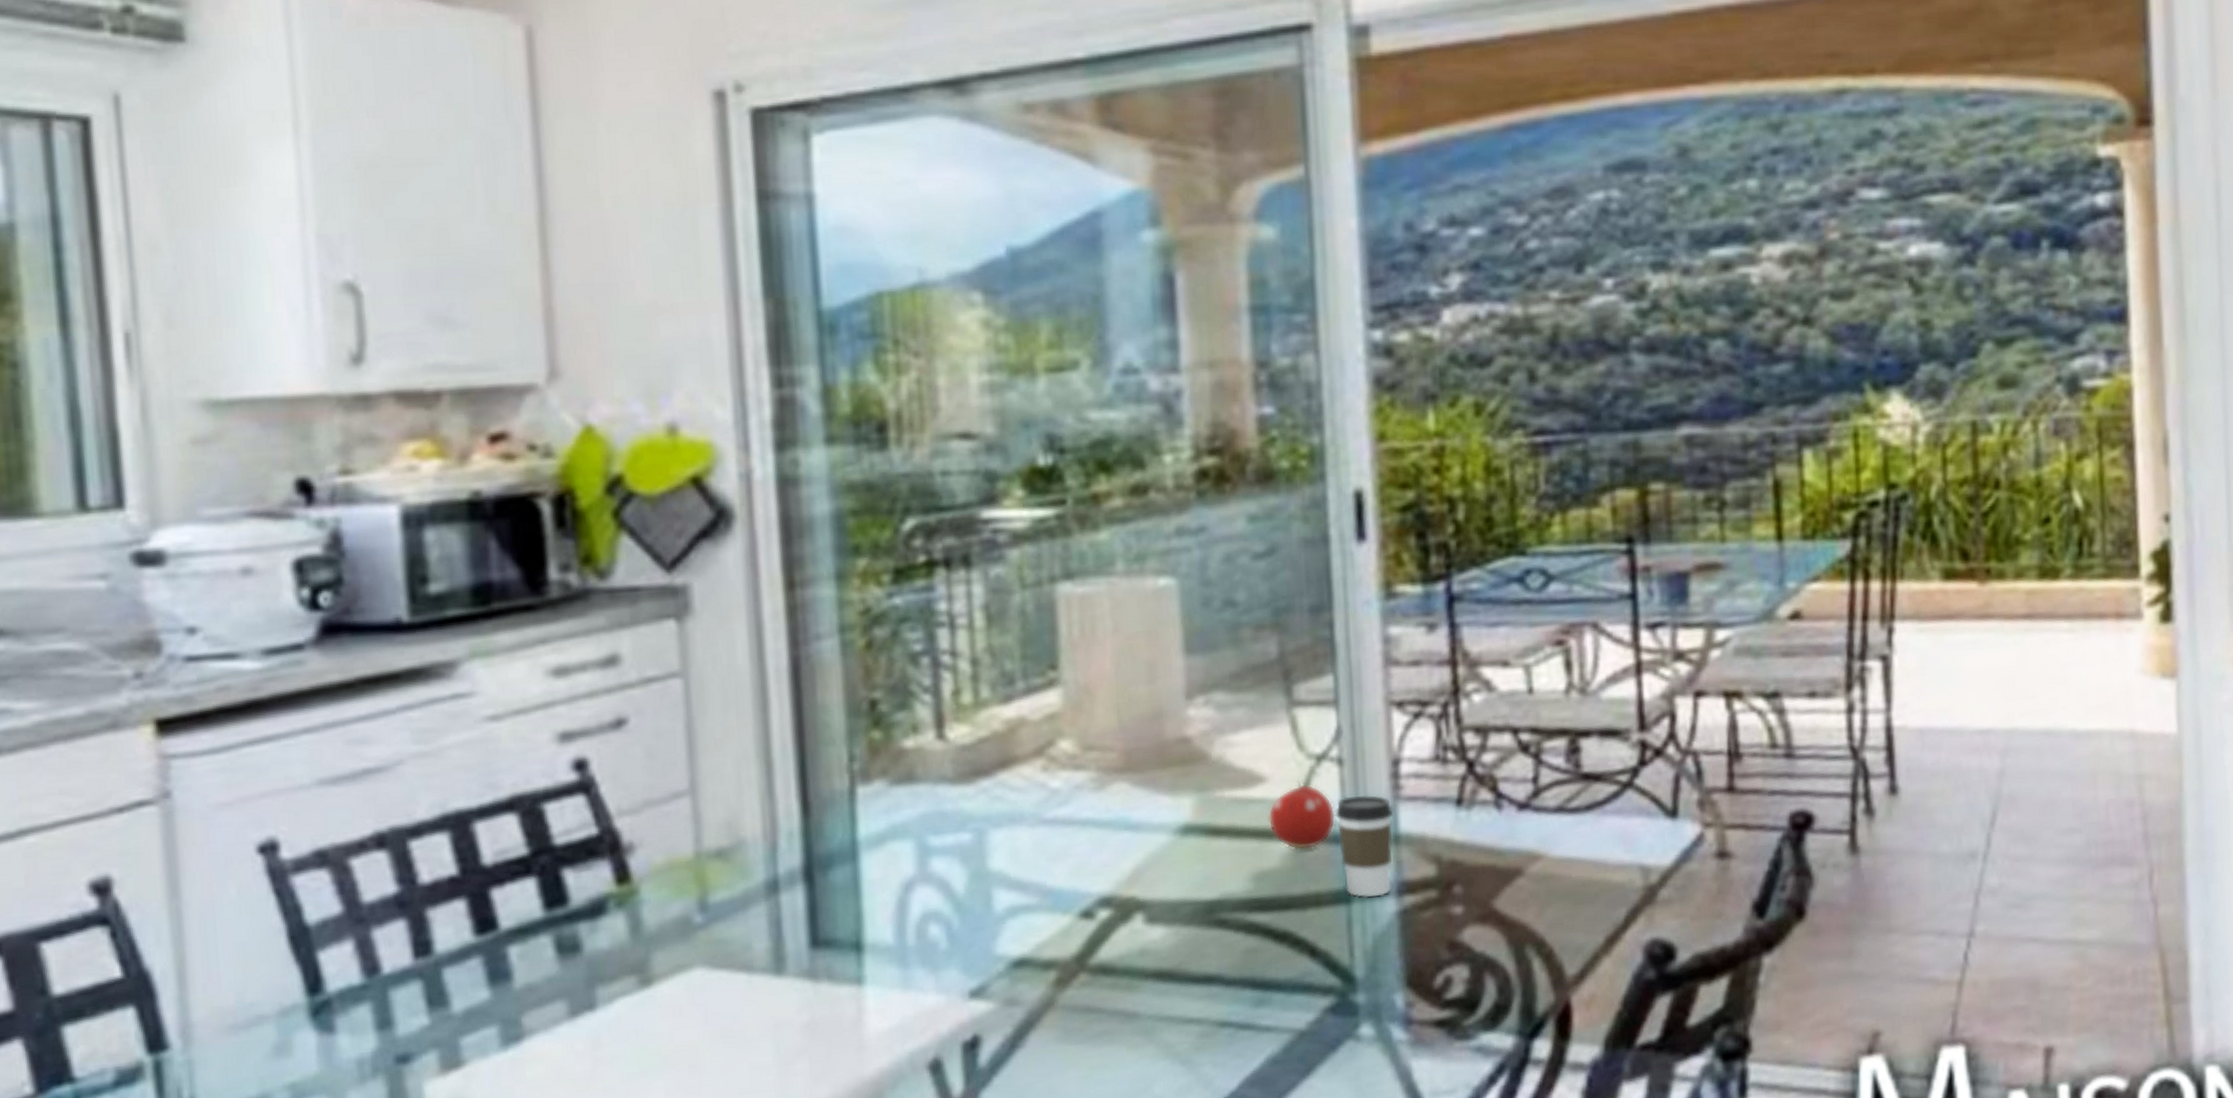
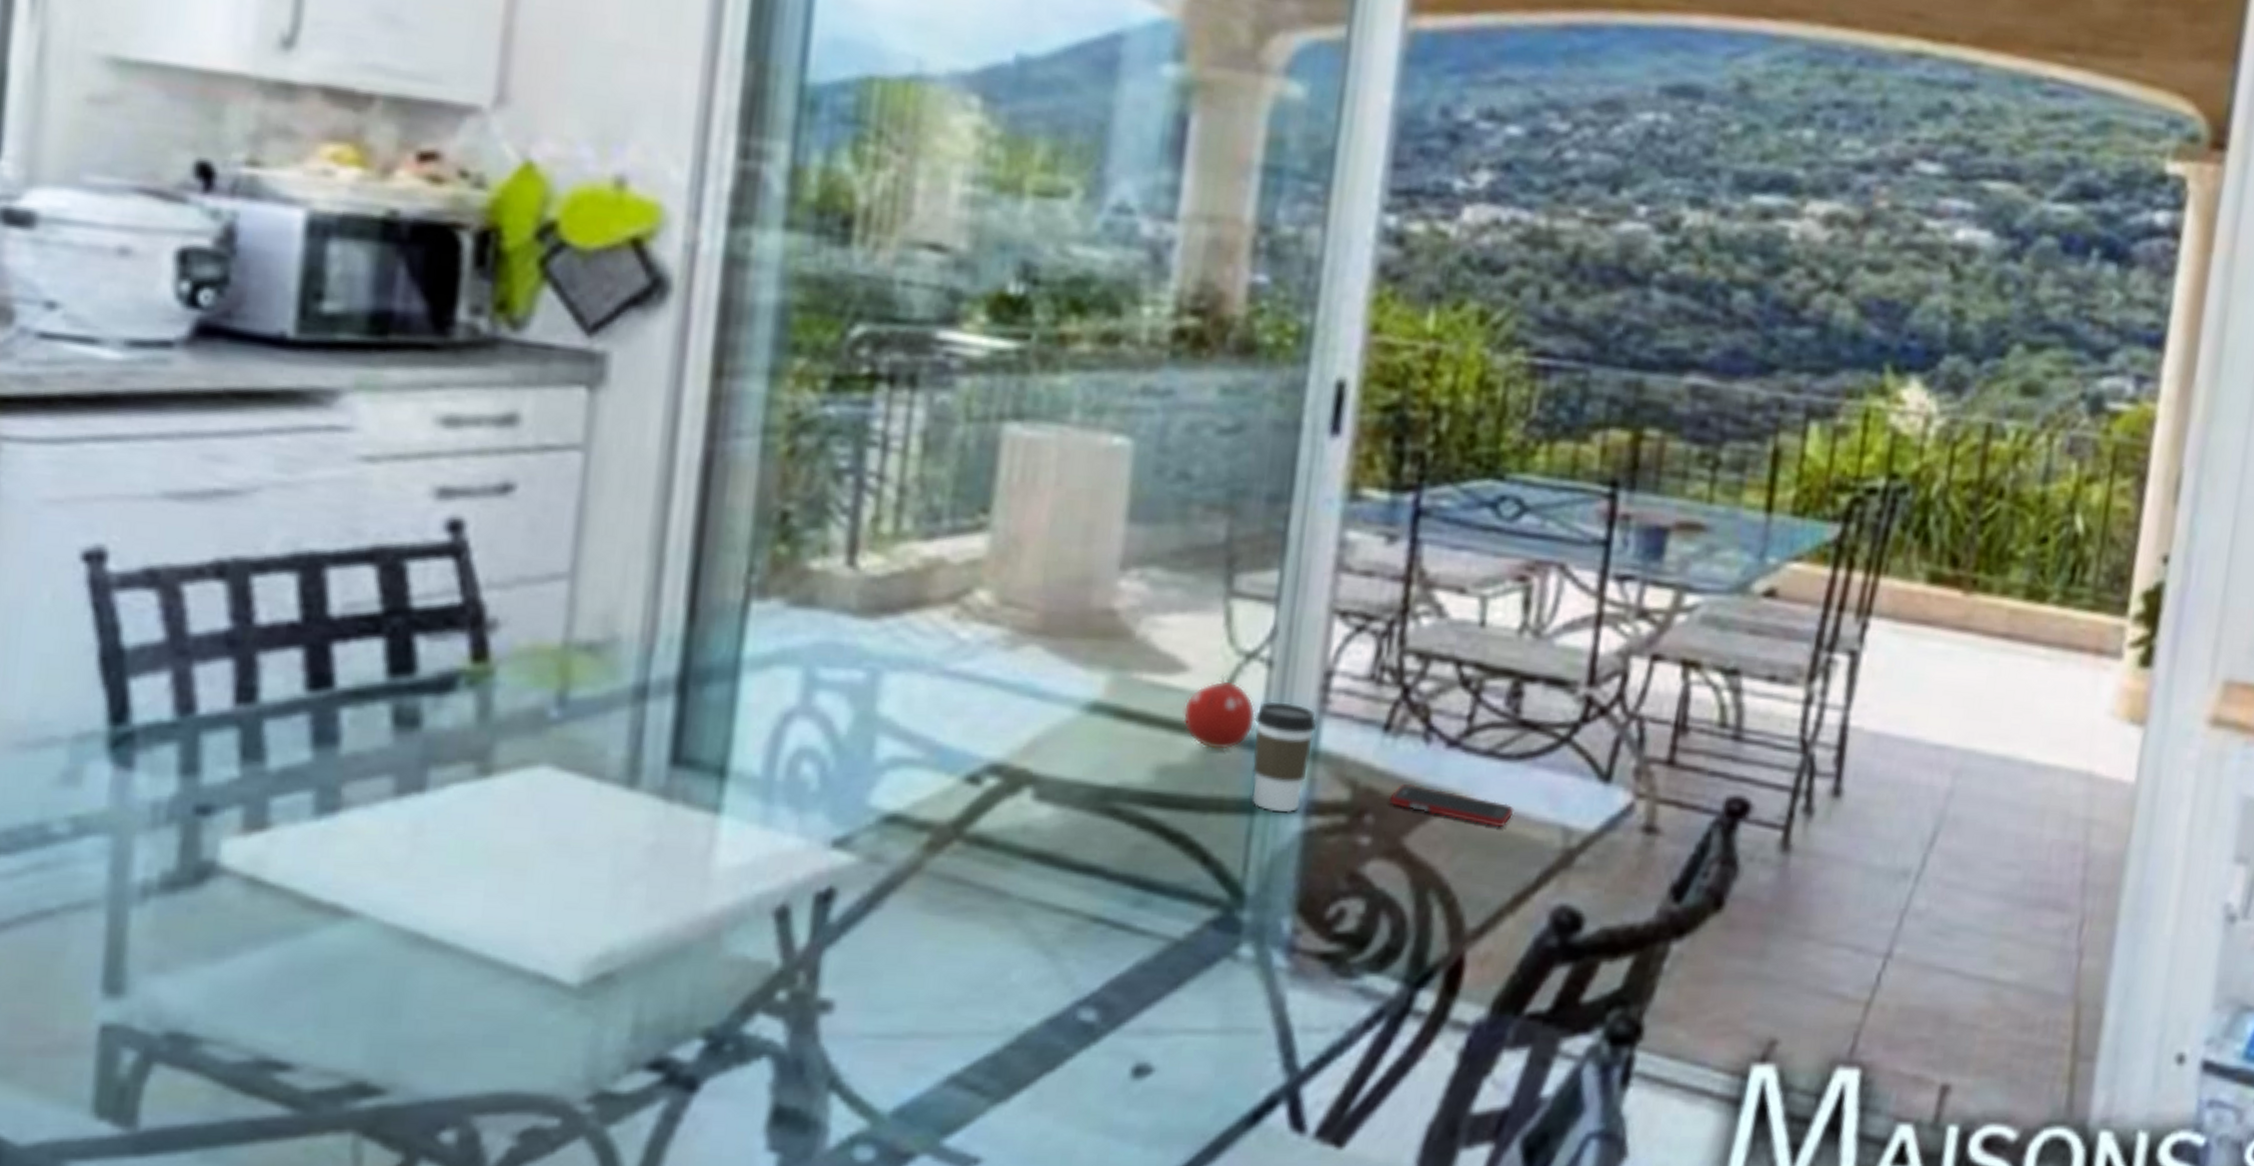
cell phone: none [1474,850,1592,877] -> present [1390,783,1514,827]

